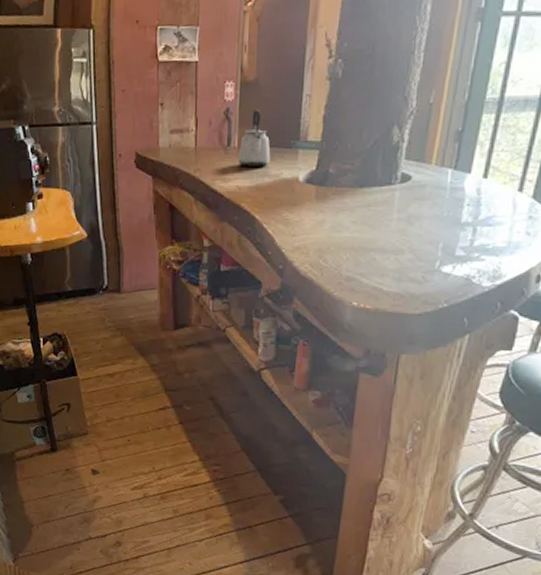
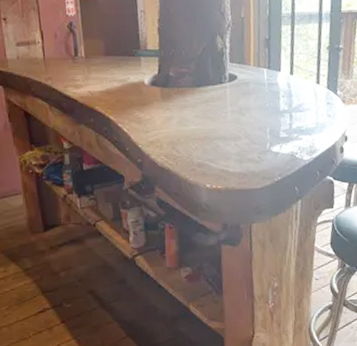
kettle: present [238,109,271,167] -> none [86,23,117,74]

